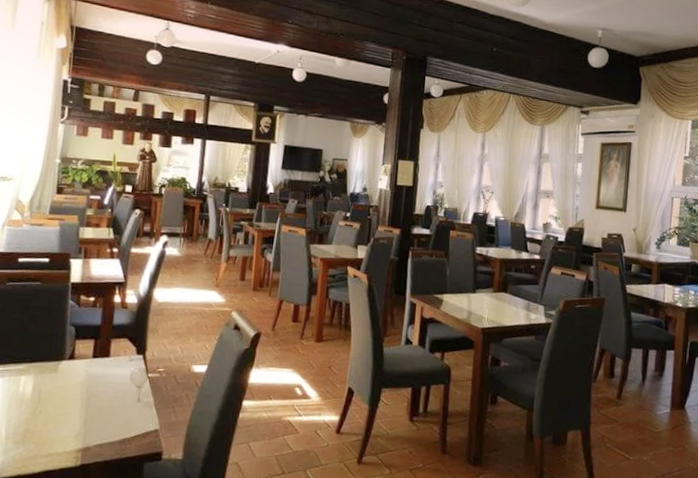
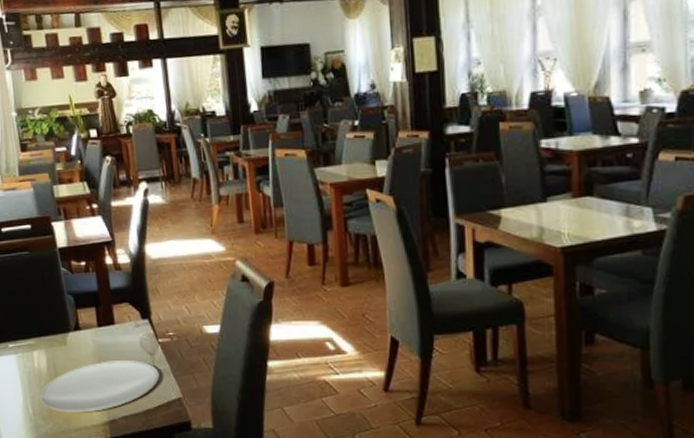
plate: none [16,390,142,439] -> present [40,360,160,413]

